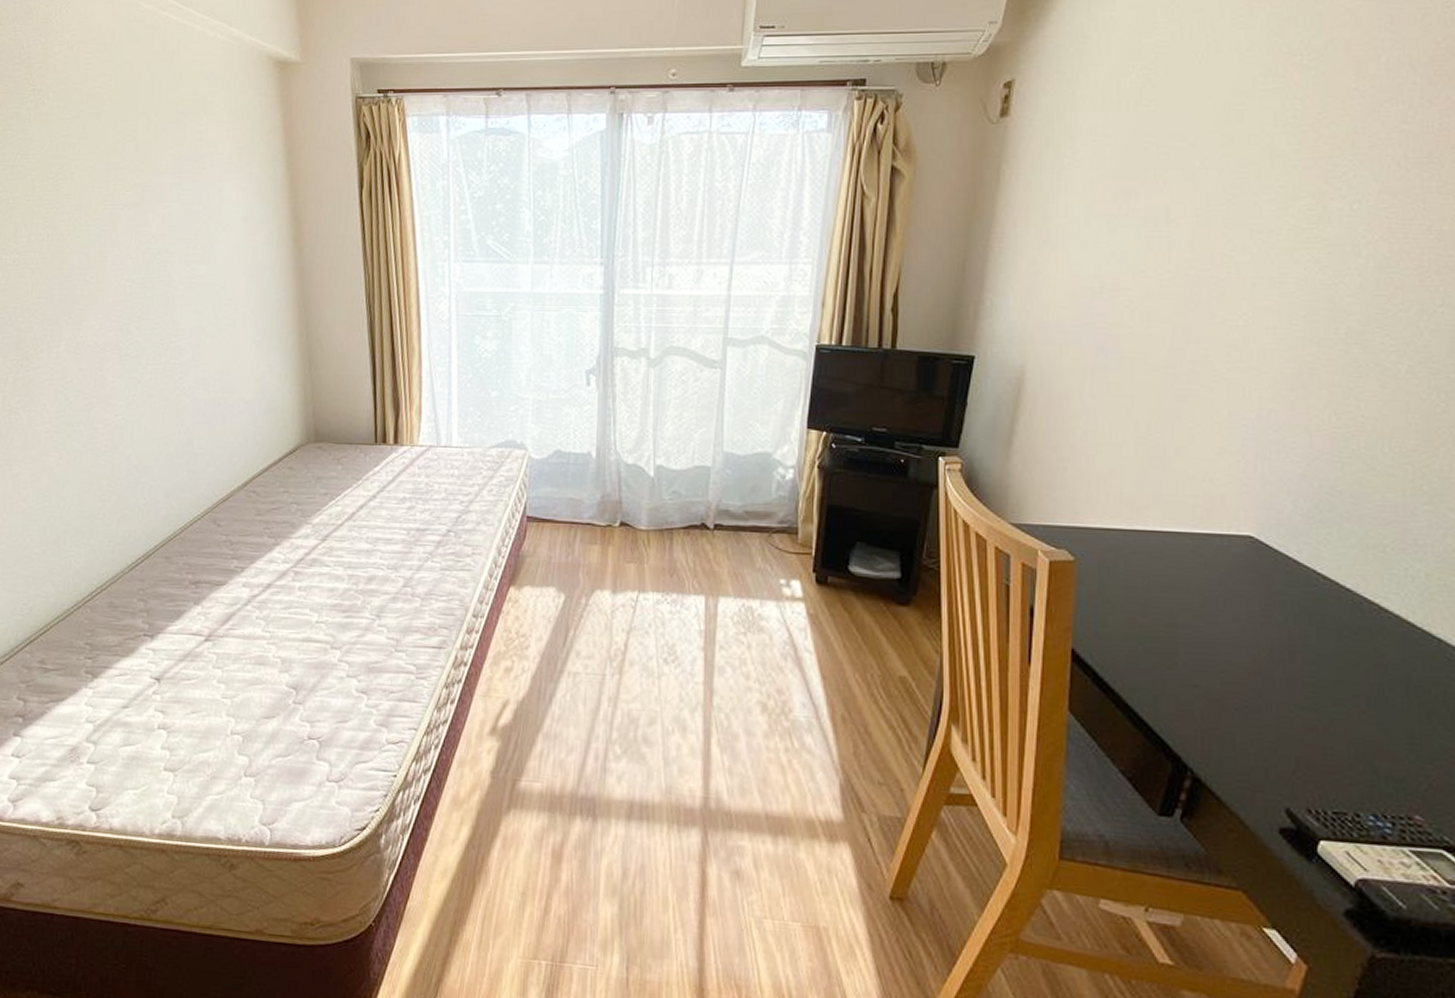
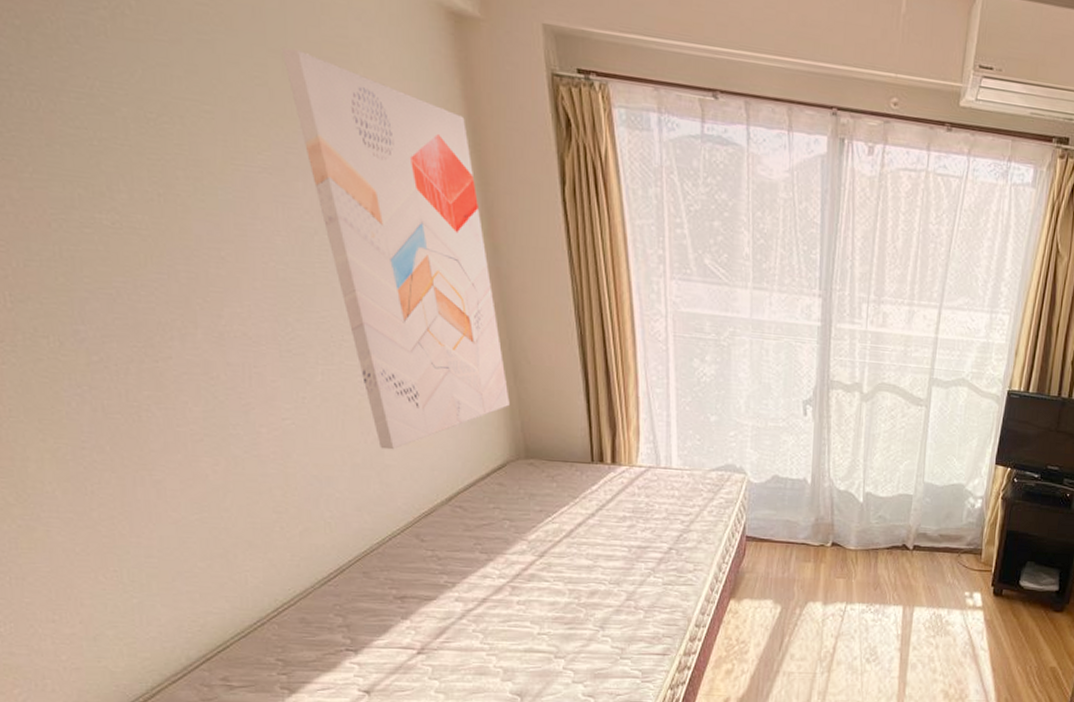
wall art: none [148,109,304,439] -> present [281,47,510,450]

